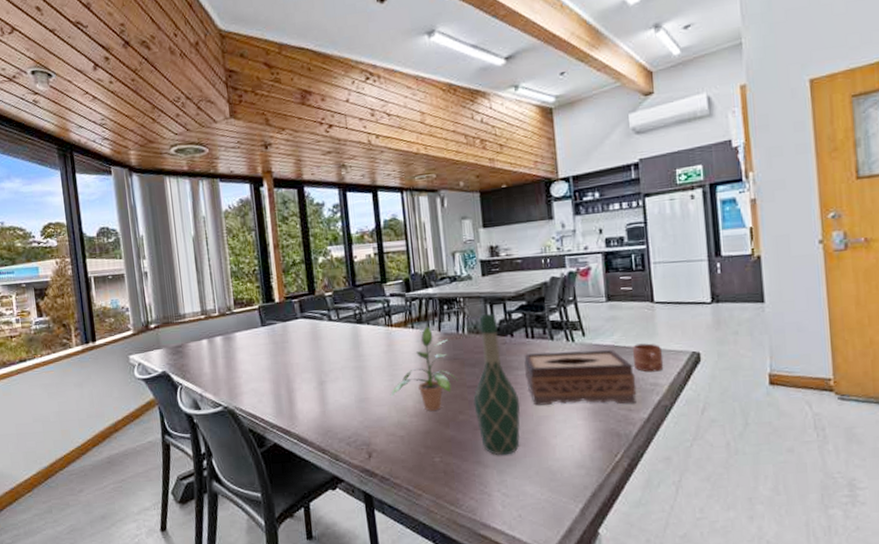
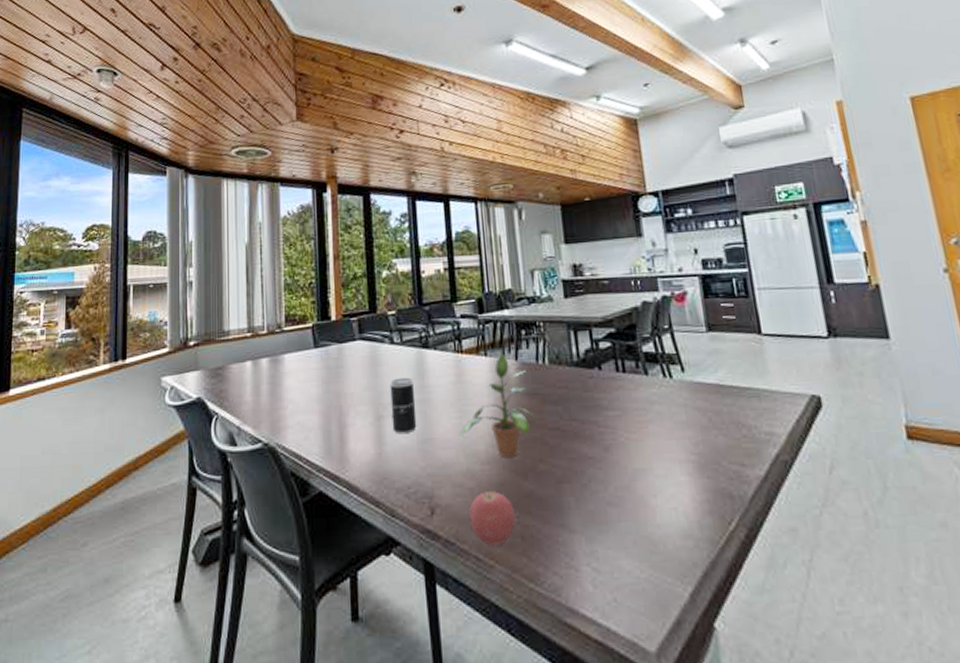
beverage can: none [330,348,355,396] -> present [390,377,417,434]
apple: none [400,437,440,480] -> present [469,490,516,546]
wine bottle: present [473,313,521,456] -> none [556,341,612,518]
tissue box: present [524,350,637,406] -> none [614,389,750,458]
mug: present [632,343,664,372] -> none [740,383,780,418]

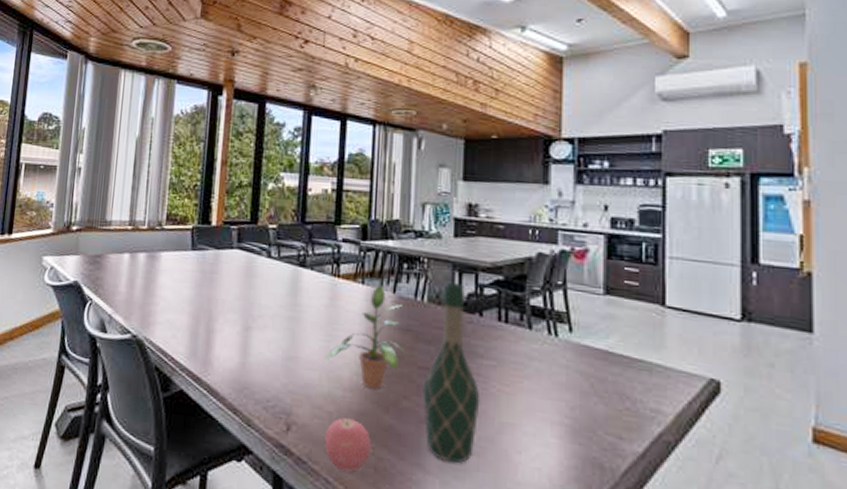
beverage can: present [390,377,417,434] -> none [259,292,287,349]
wine bottle: none [556,341,612,518] -> present [422,281,481,465]

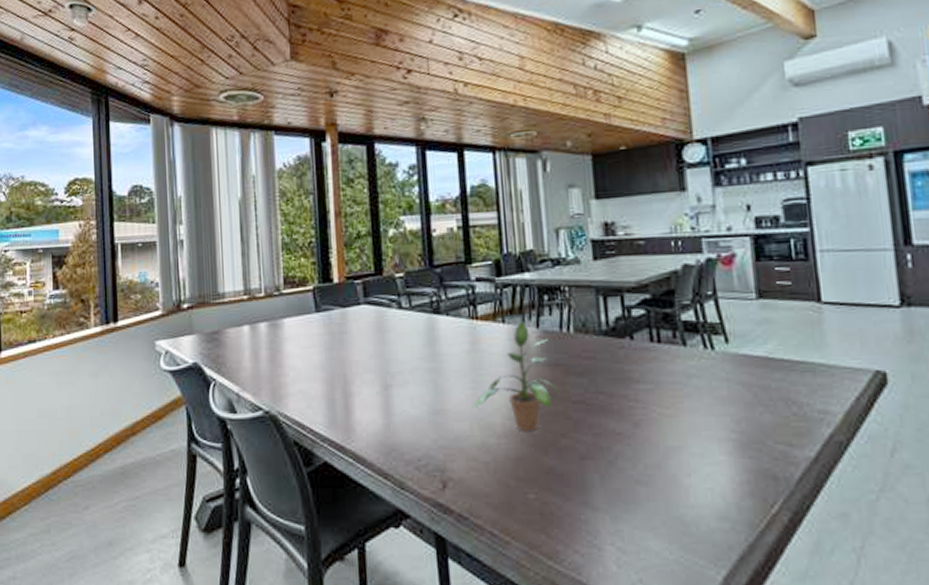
apple: present [324,417,372,473] -> none [484,464,535,522]
wine bottle: present [422,281,481,465] -> none [580,307,642,496]

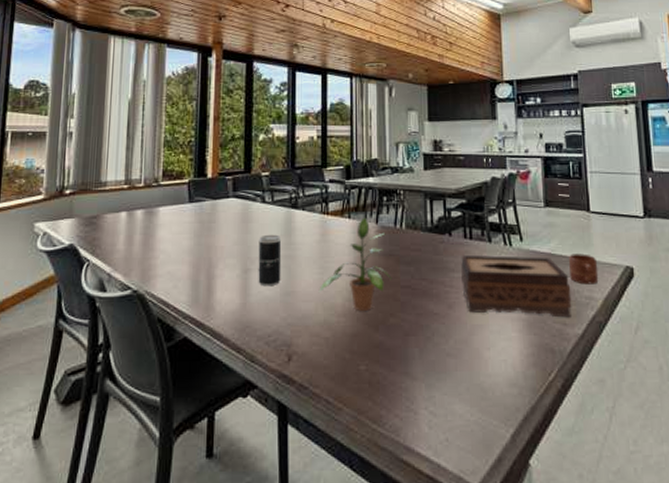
beverage can: none [398,345,428,405] -> present [258,234,282,287]
tissue box: none [647,361,800,437] -> present [461,254,572,318]
mug: none [792,356,837,395] -> present [568,254,599,285]

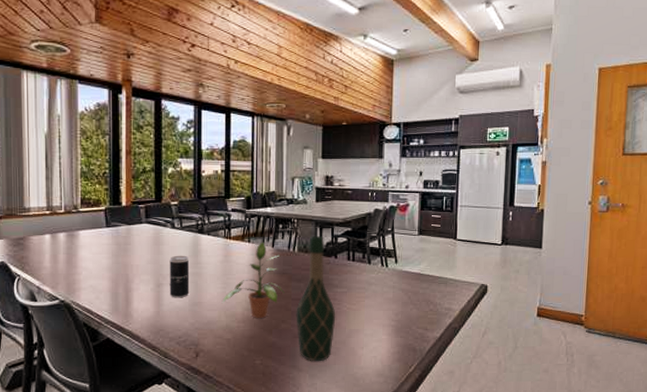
wine bottle: none [406,209,454,367] -> present [296,235,336,362]
tissue box: present [461,254,572,318] -> none [343,273,434,324]
mug: present [568,254,599,285] -> none [434,274,459,299]

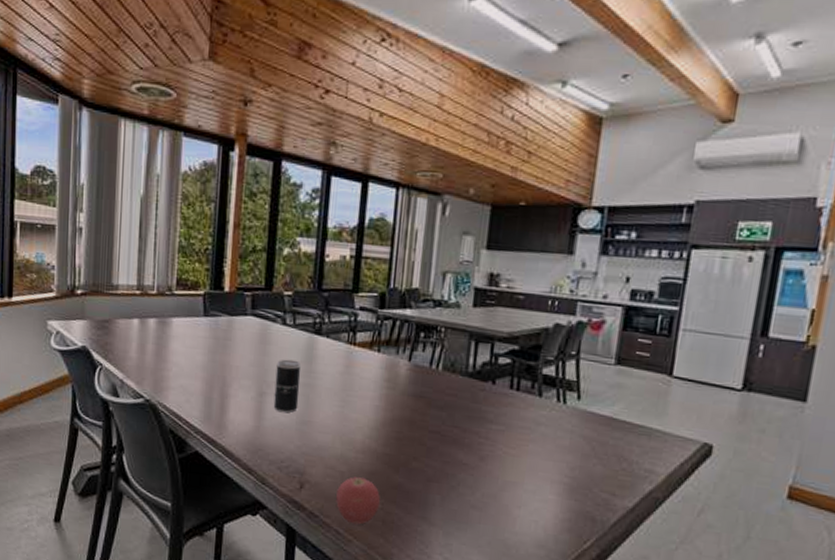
potted plant: present [221,242,285,318] -> none [337,352,420,451]
apple: none [225,341,260,379] -> present [336,476,381,525]
wine bottle: present [296,235,336,362] -> none [431,351,487,518]

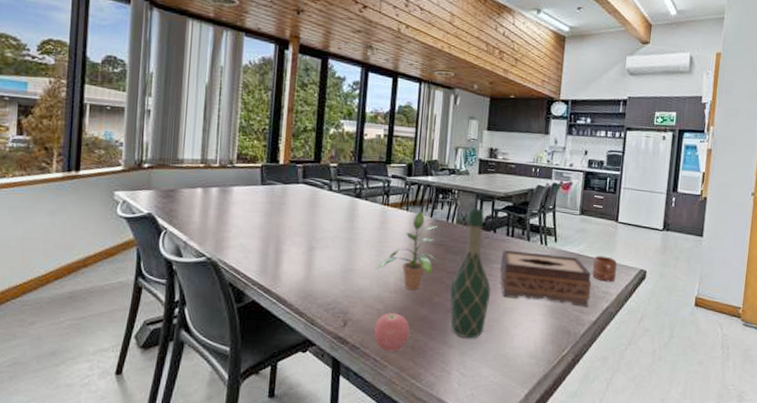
beverage can: present [273,359,302,413] -> none [321,219,345,264]
potted plant: none [337,352,420,451] -> present [374,211,440,290]
wine bottle: none [431,351,487,518] -> present [449,208,491,339]
tissue box: none [499,406,630,489] -> present [499,249,592,307]
mug: none [631,421,669,458] -> present [592,256,618,282]

